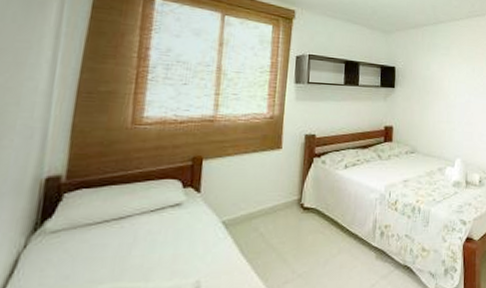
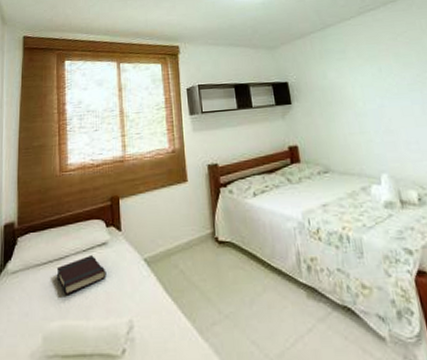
book: none [112,216,177,257] -> present [56,255,106,296]

